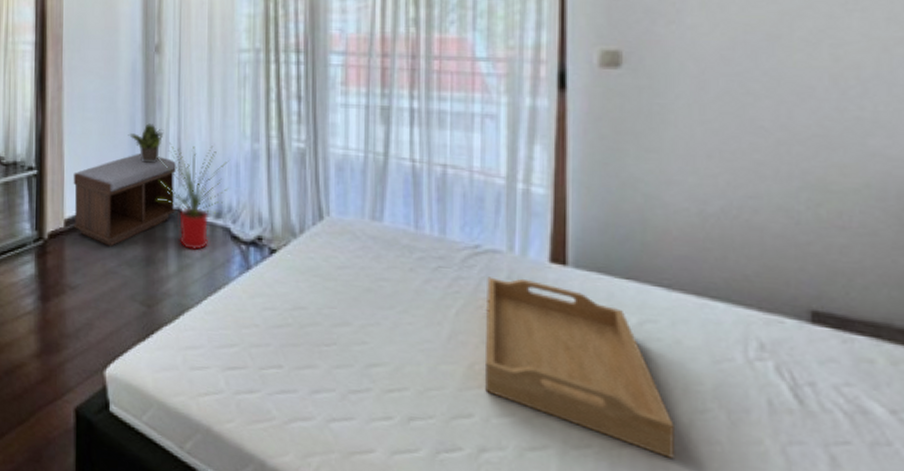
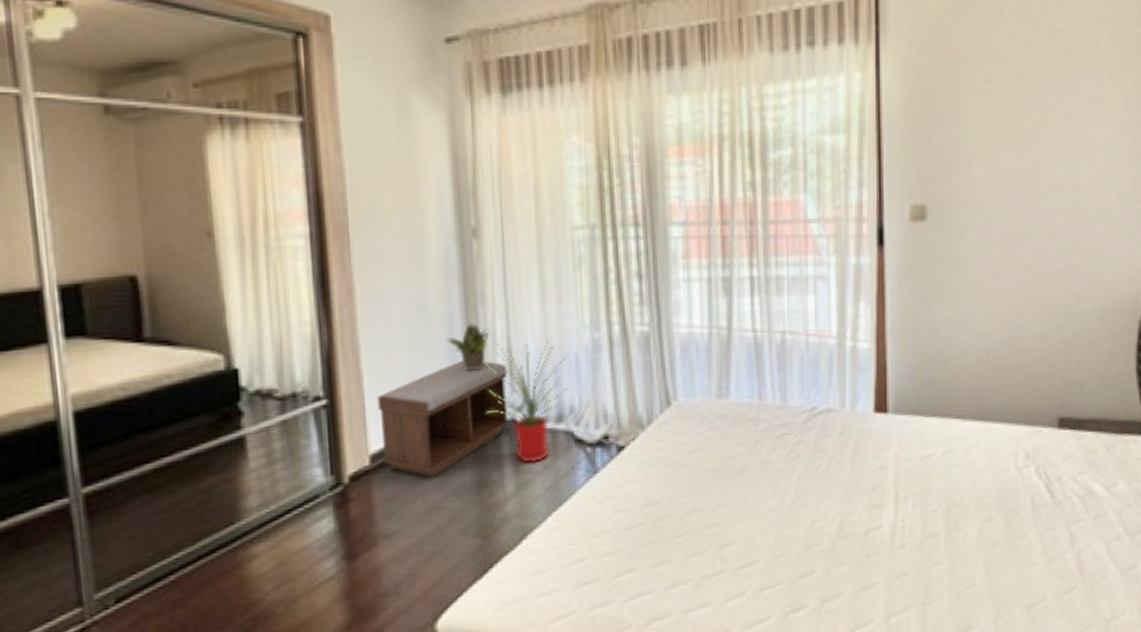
serving tray: present [485,277,676,458] -> none [822,432,970,567]

